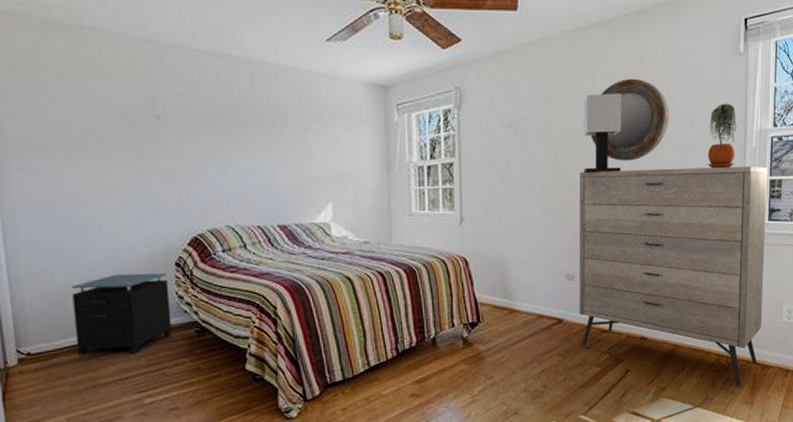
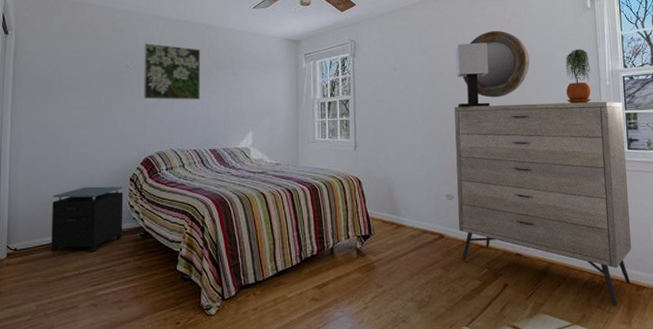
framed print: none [178,86,261,163] -> present [144,43,201,100]

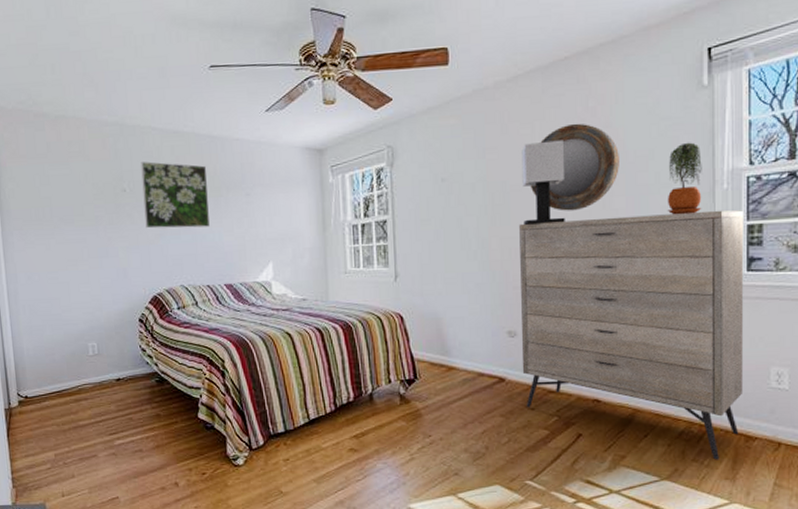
nightstand: present [51,186,124,253] -> none [58,328,137,400]

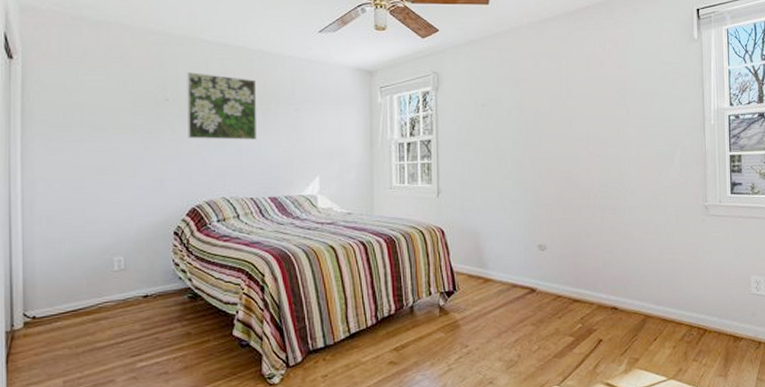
dresser: present [519,210,744,460] -> none [549,142,731,359]
table lamp: present [521,140,565,225] -> none [551,76,587,149]
home mirror: present [530,123,619,211] -> none [558,62,631,138]
potted plant: present [667,142,702,215] -> none [668,84,696,145]

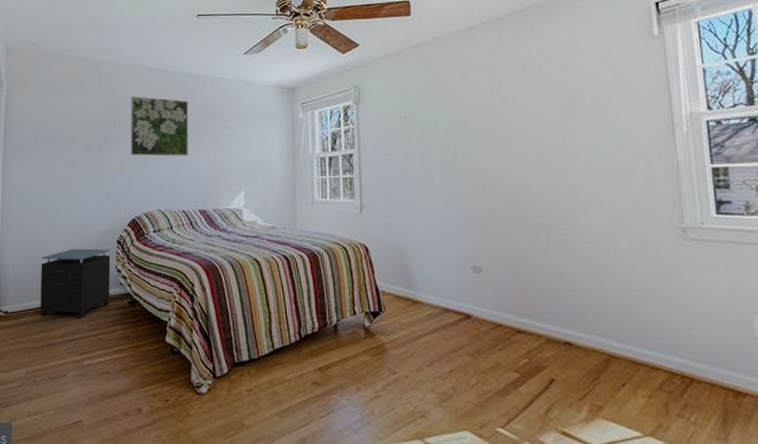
nightstand: none [78,241,167,320] -> present [40,248,111,319]

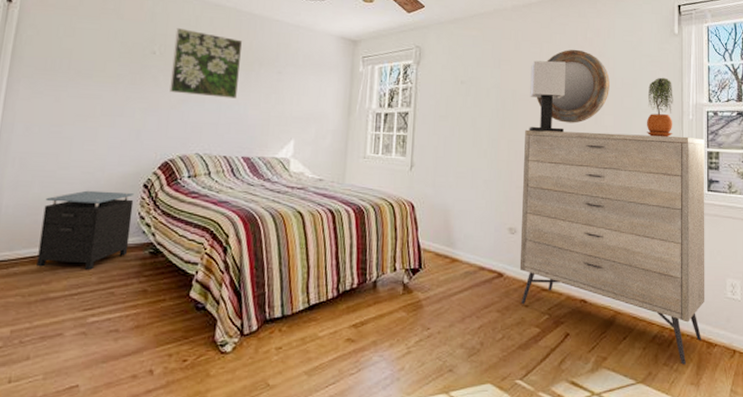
table lamp: none [481,83,526,162] -> present [529,60,566,133]
dresser: none [481,152,727,417] -> present [519,129,705,365]
home mirror: none [490,68,577,150] -> present [536,49,610,124]
potted plant: none [626,87,664,156] -> present [646,77,673,138]

